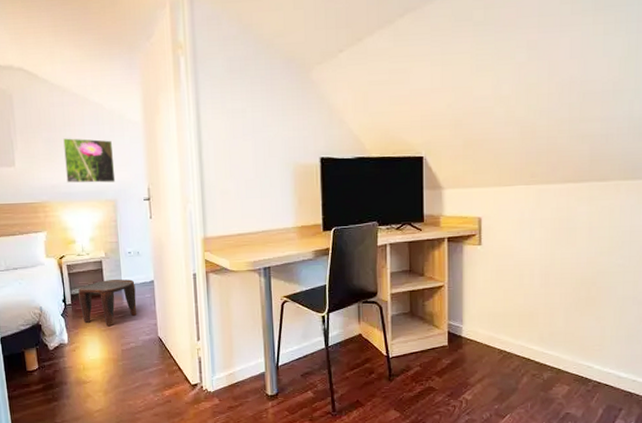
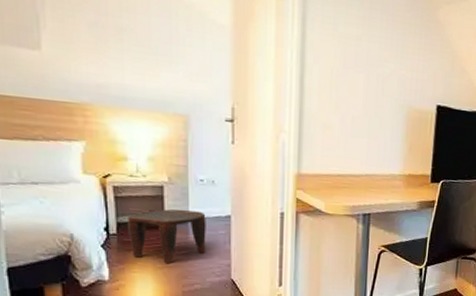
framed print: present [63,138,116,183] -> none [118,26,189,94]

